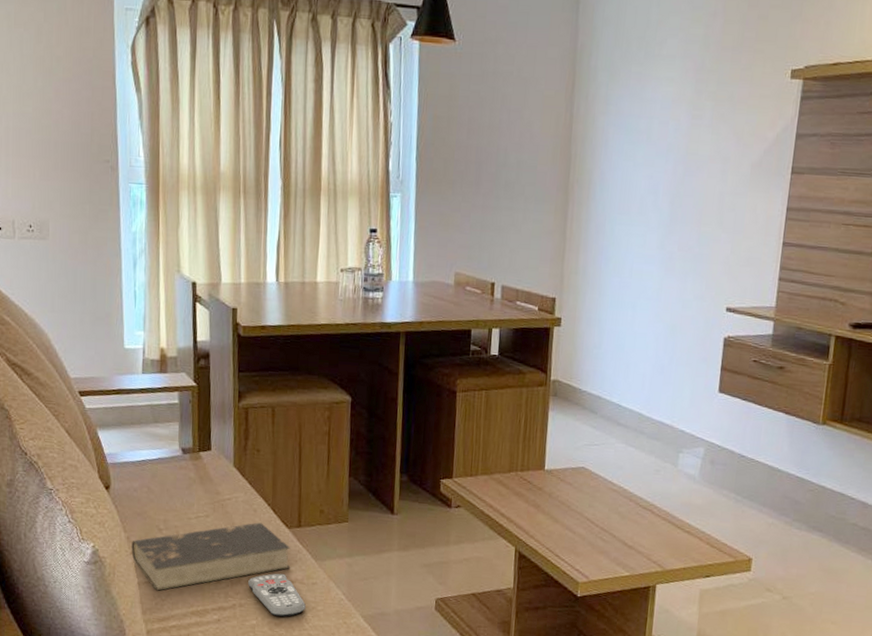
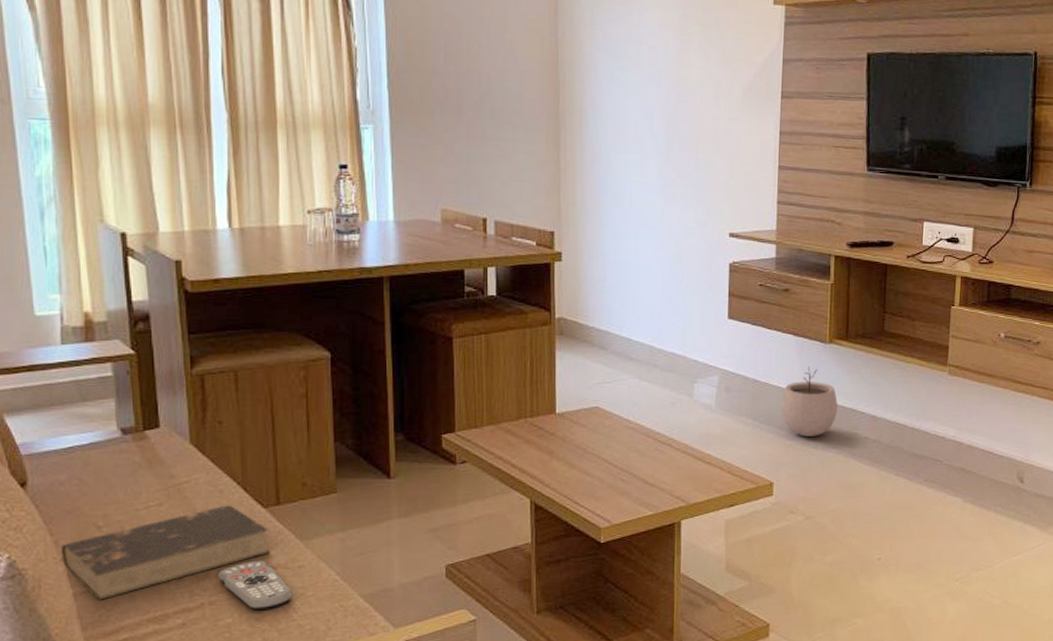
plant pot: none [765,446,827,517] -> present [781,367,838,437]

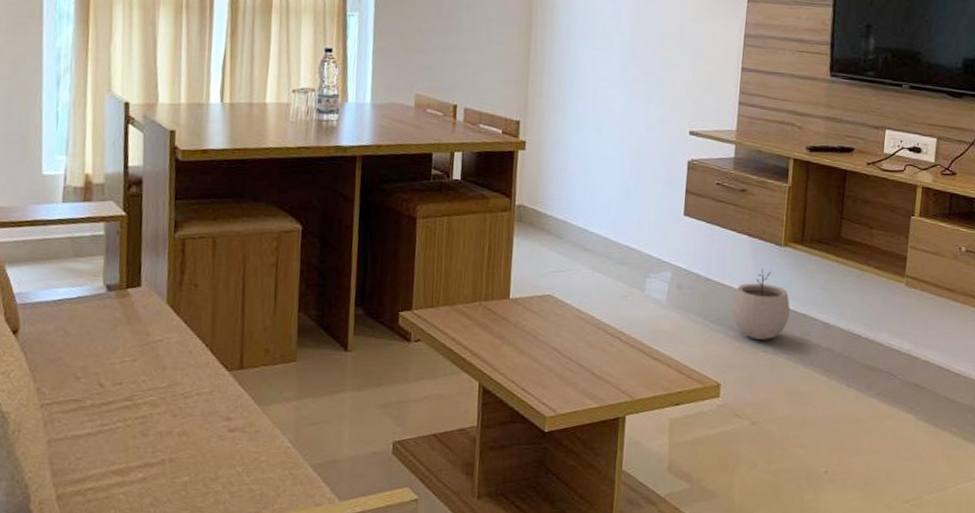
book: present [61,505,271,600] -> none [41,365,231,449]
remote control: present [218,560,292,610] -> none [180,421,247,471]

